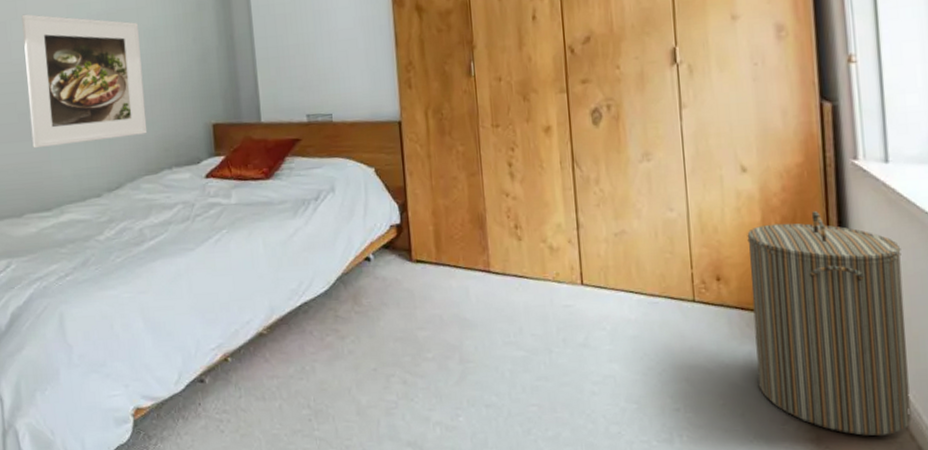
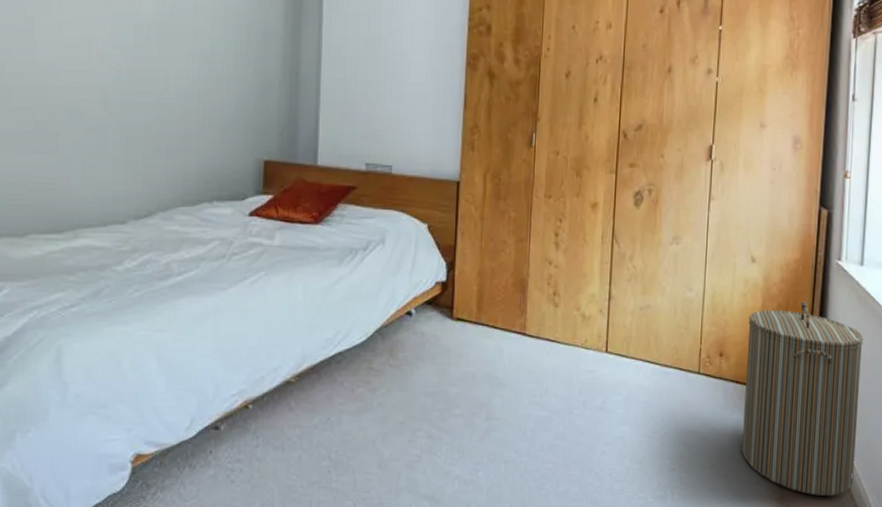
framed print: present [21,14,148,149] -> none [49,12,193,163]

